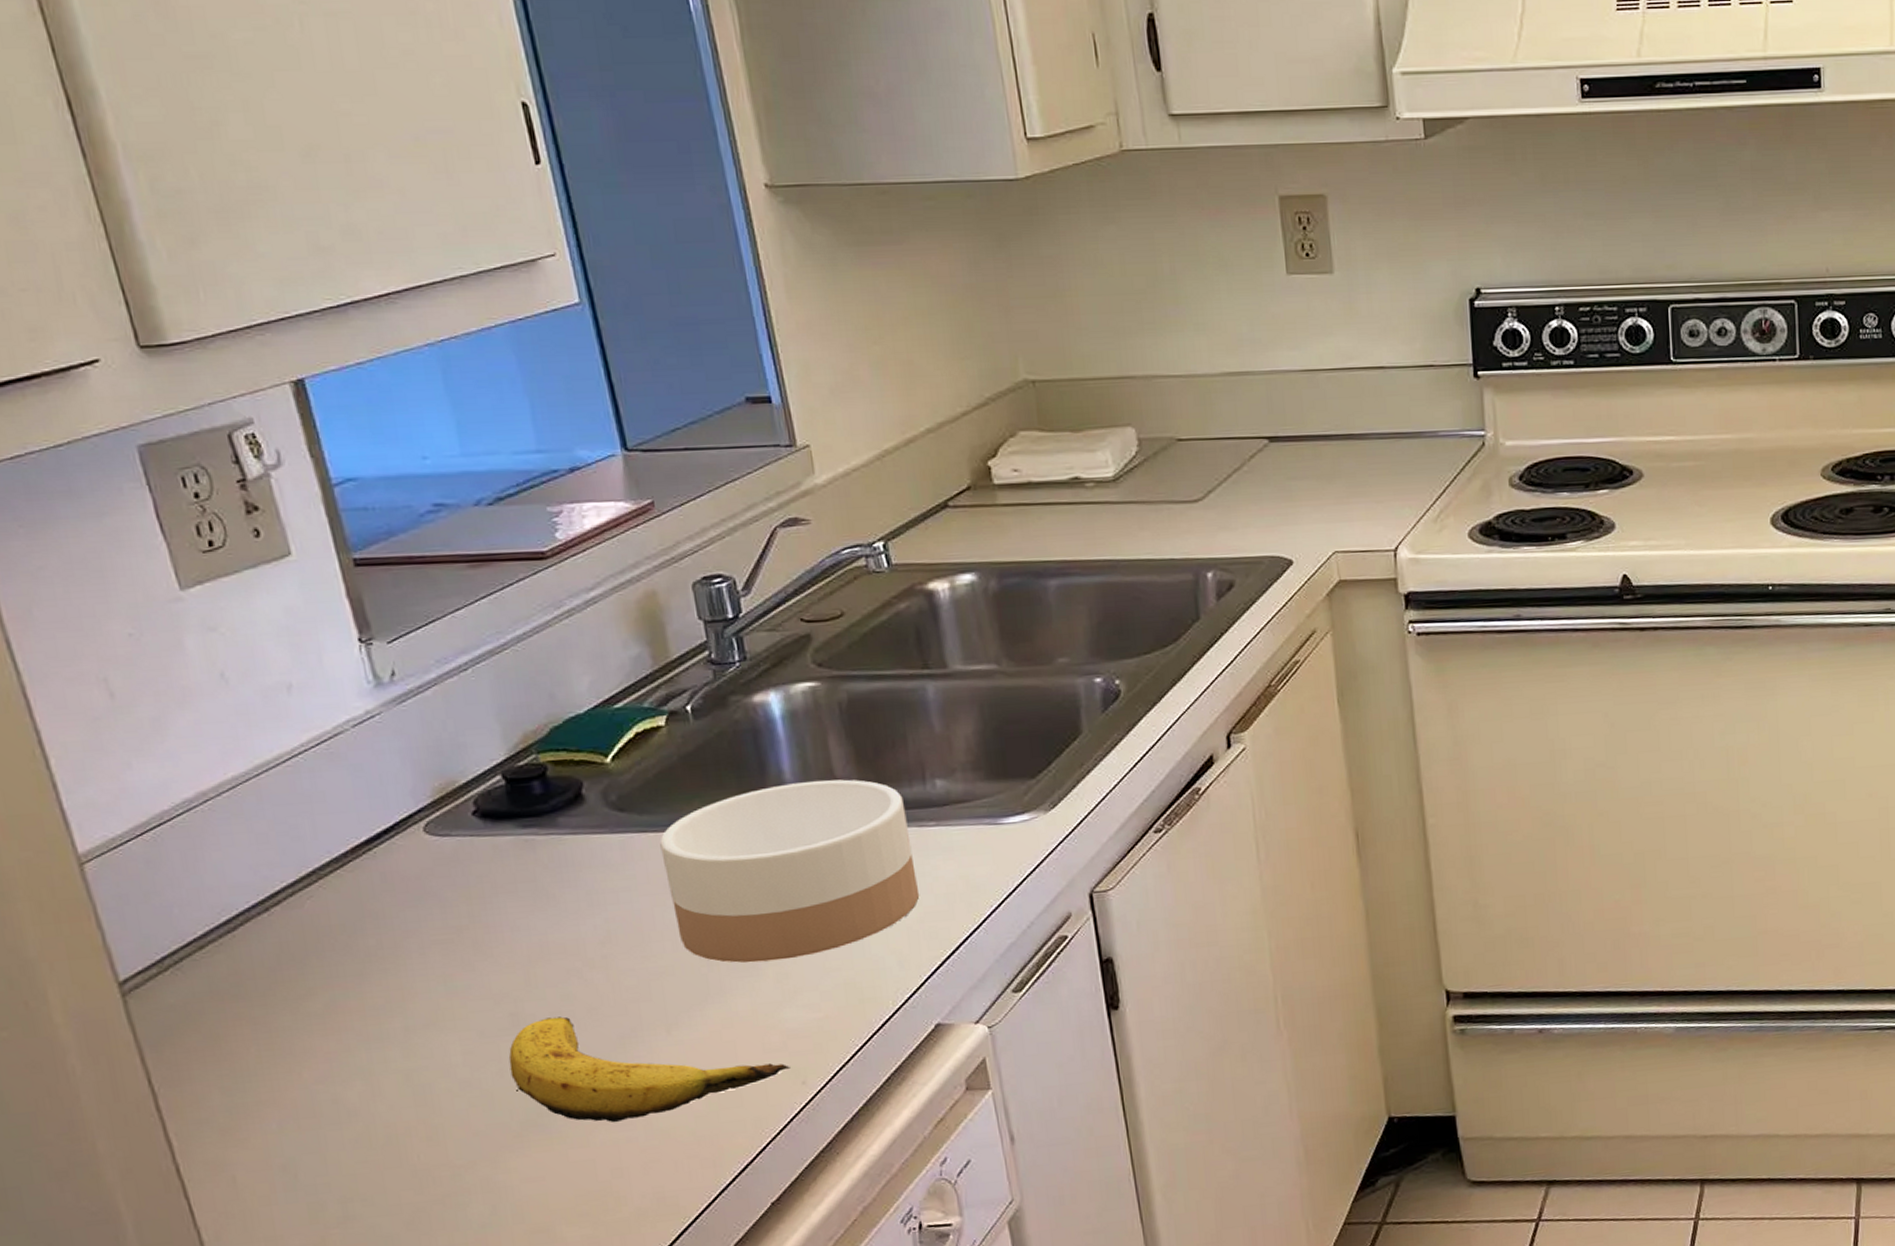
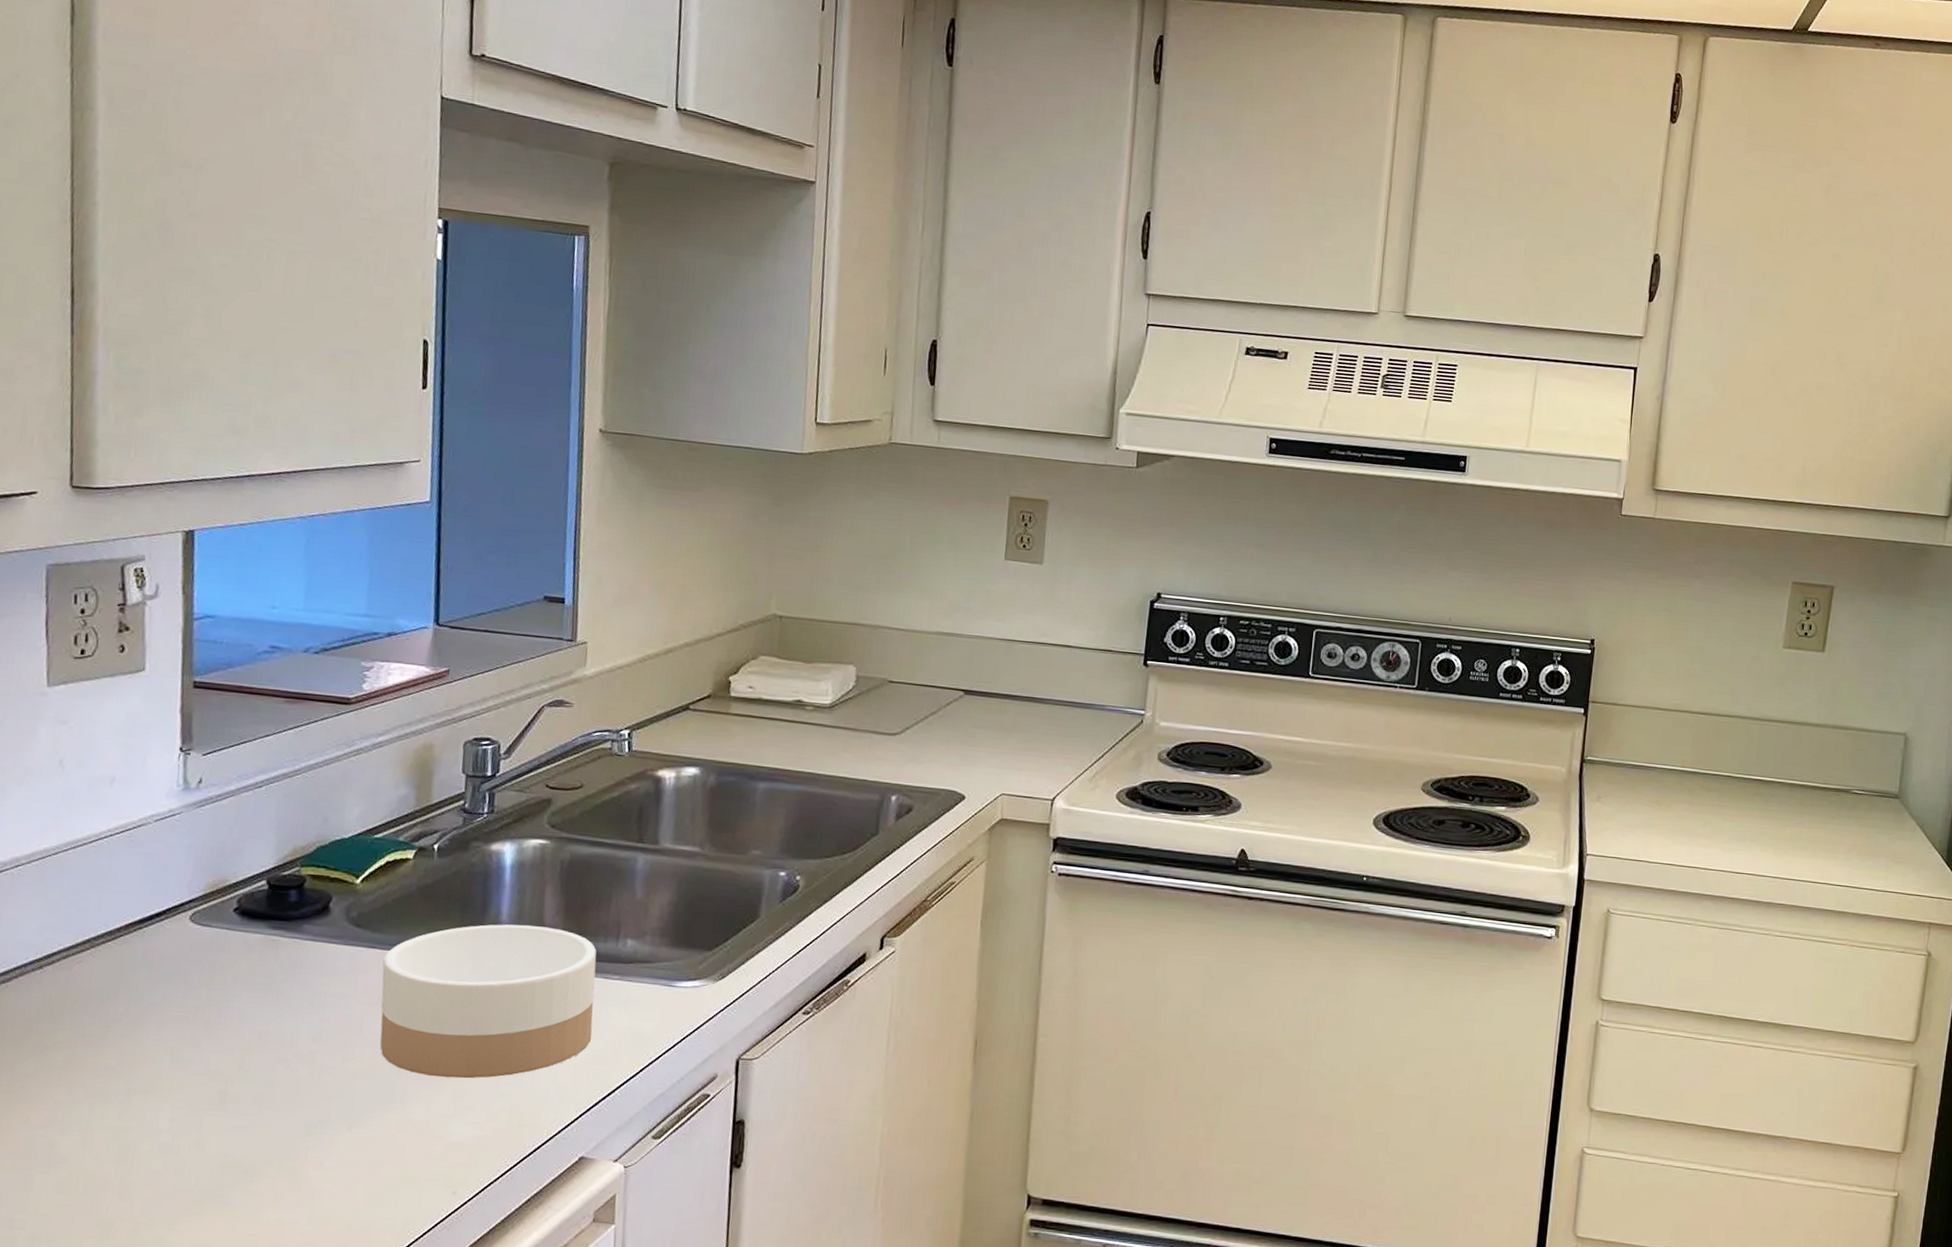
banana: present [508,1016,790,1122] -> none [205,1099,446,1203]

